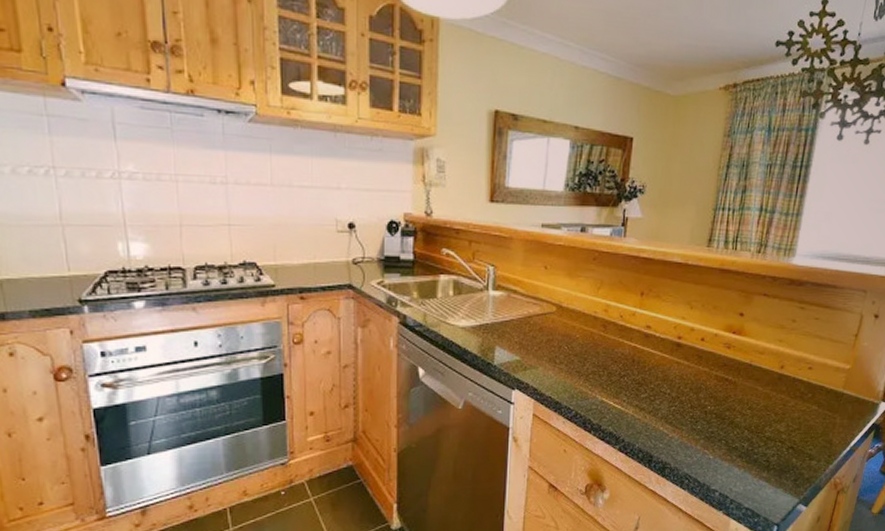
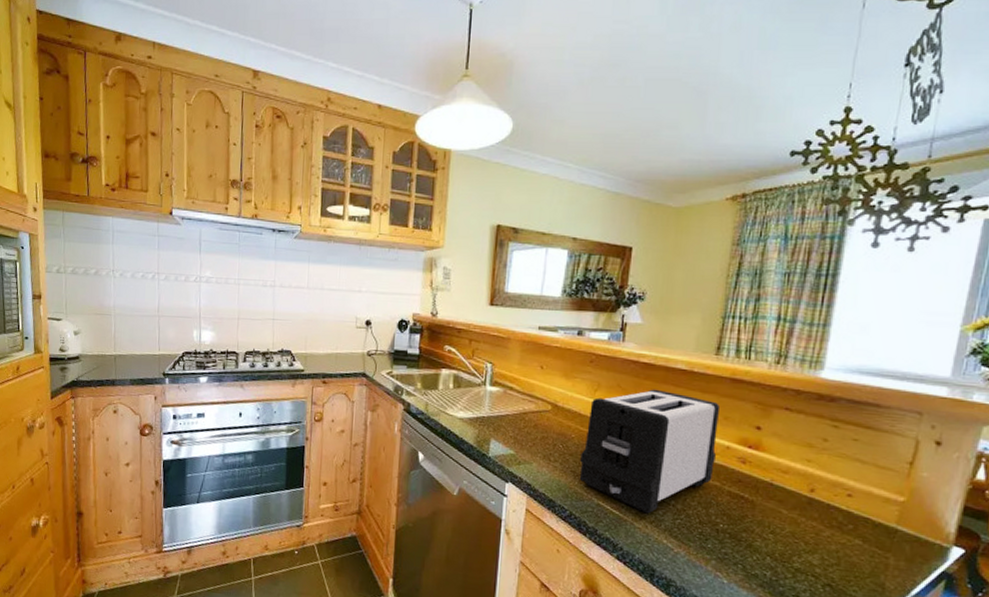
toaster: none [584,283,711,405] -> present [579,389,721,514]

